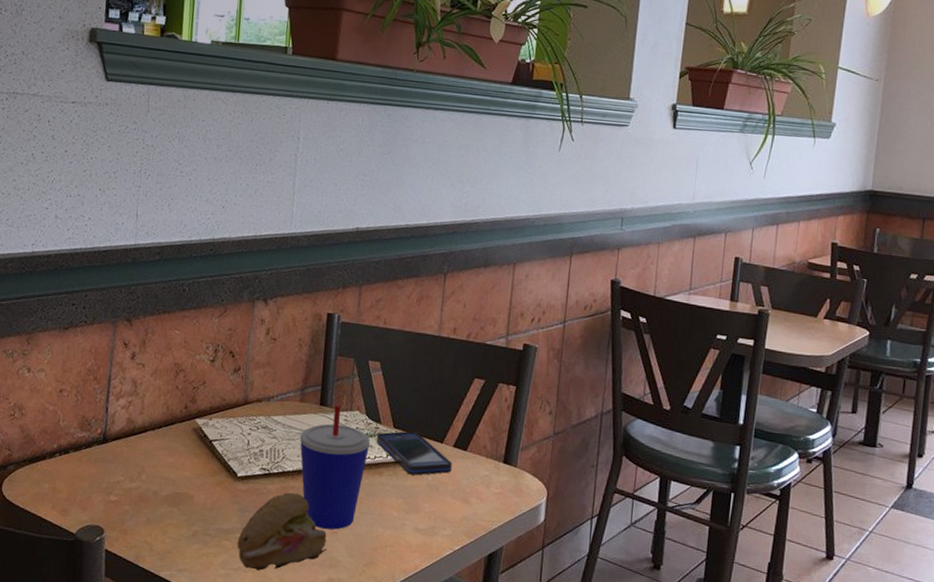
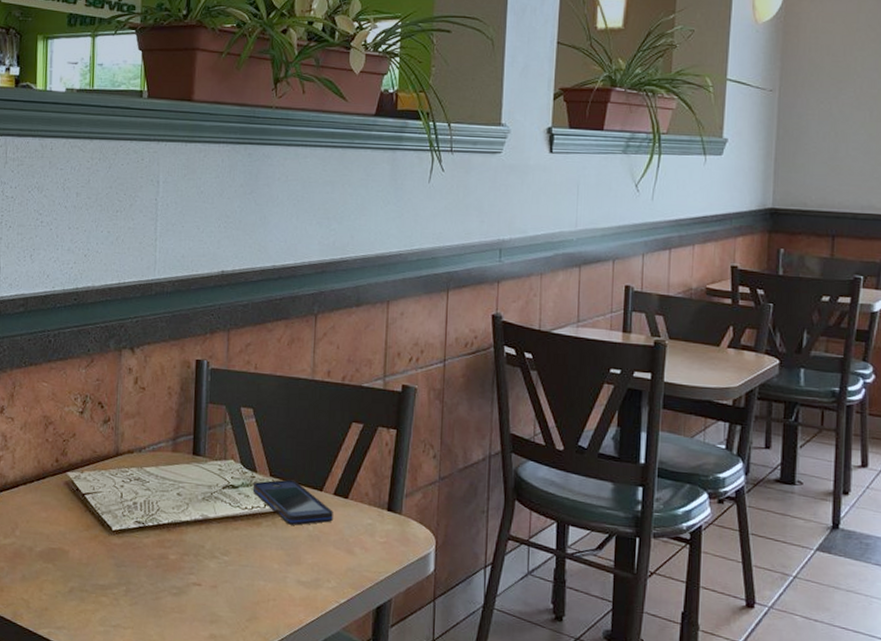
sandwich: present [237,492,327,571] -> none [115,546,207,627]
beverage cup: present [300,404,370,530] -> none [174,453,246,584]

